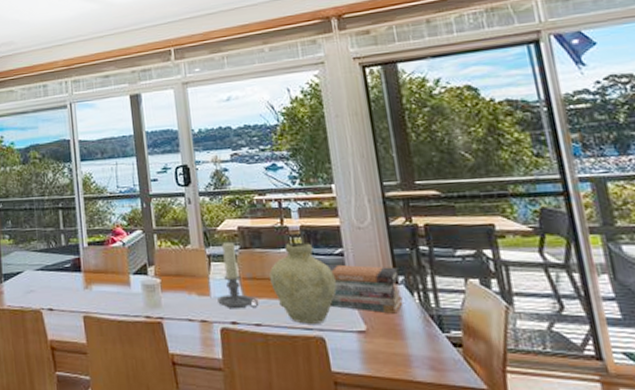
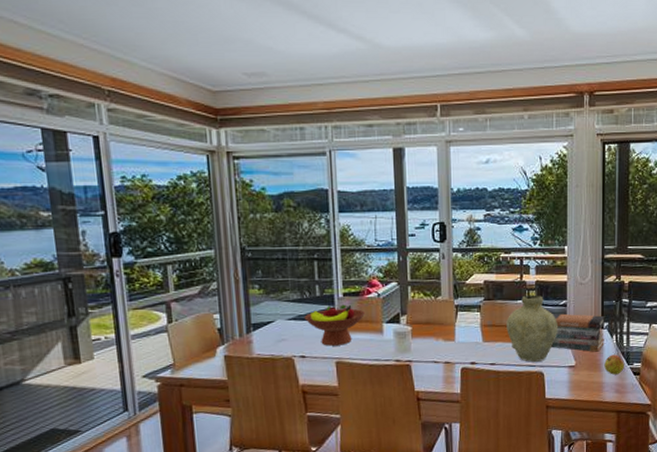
fruit bowl: none [51,254,112,299] -> present [304,304,366,346]
candle holder: present [218,242,260,309] -> none [461,295,495,352]
apple: none [407,318,438,345] -> present [604,354,624,375]

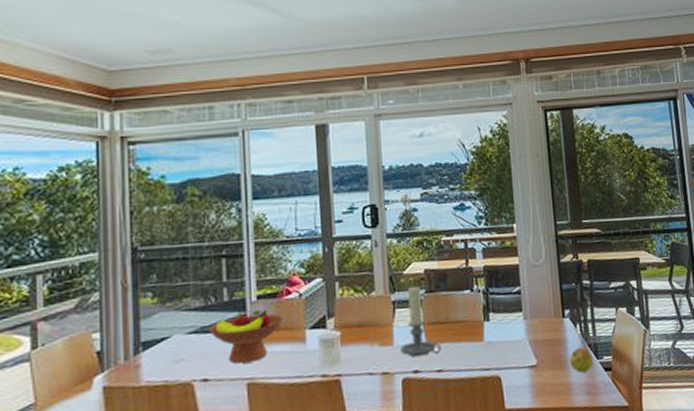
candle holder: none [461,295,495,352] -> present [401,286,442,357]
vase: present [506,294,557,362] -> none [453,282,513,365]
book stack: present [551,313,605,352] -> none [506,301,568,346]

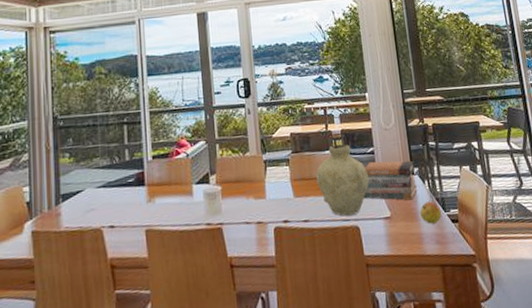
fruit bowl: present [208,309,285,364] -> none [113,167,175,213]
candle holder: present [401,286,442,357] -> none [272,148,307,209]
vase: none [453,282,513,365] -> present [316,143,369,216]
book stack: none [506,301,568,346] -> present [361,160,417,200]

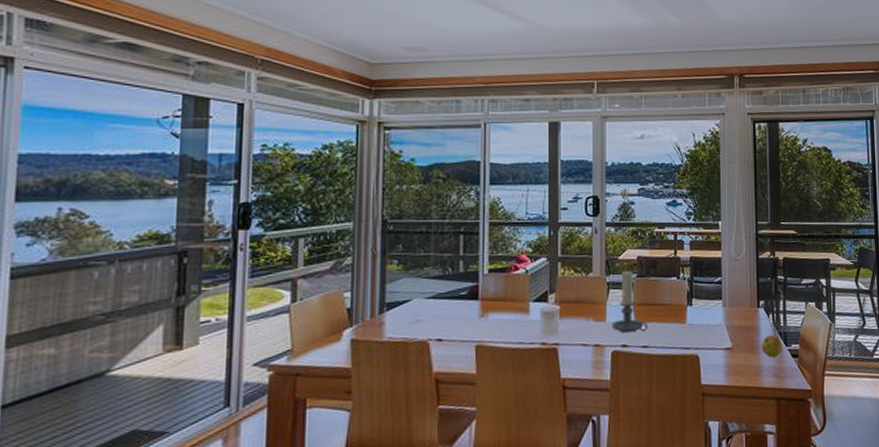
candle holder: none [272,148,307,209] -> present [612,271,648,333]
vase: present [316,143,369,216] -> none [660,271,713,344]
book stack: present [361,160,417,200] -> none [707,291,761,333]

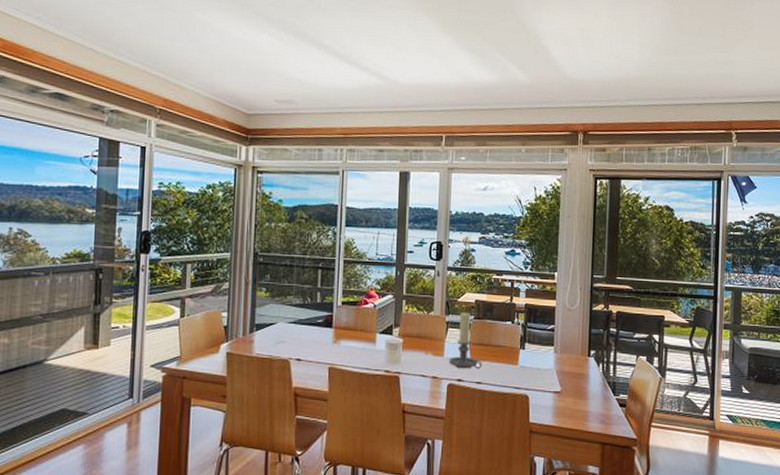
apple: present [762,335,782,357] -> none [590,383,610,405]

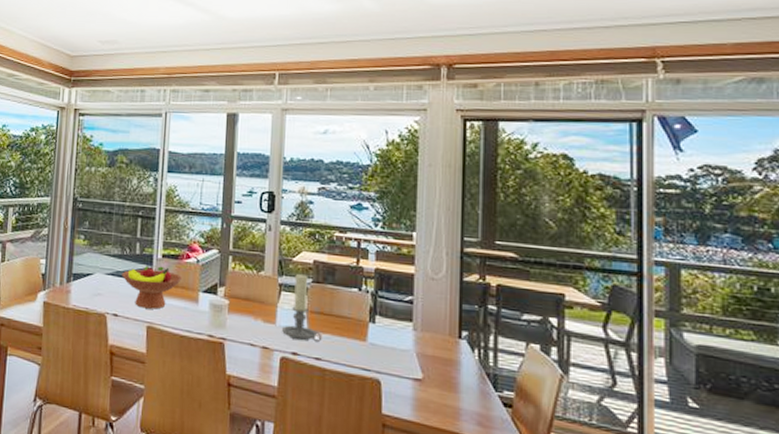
fruit bowl: none [304,312,361,352] -> present [122,266,183,310]

